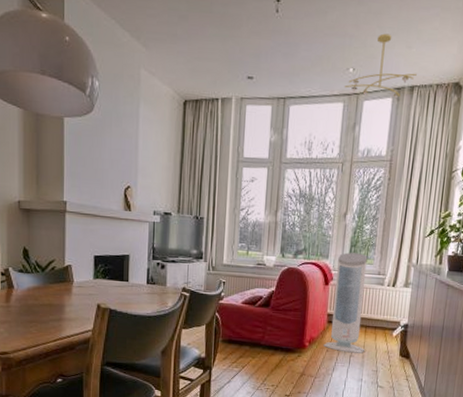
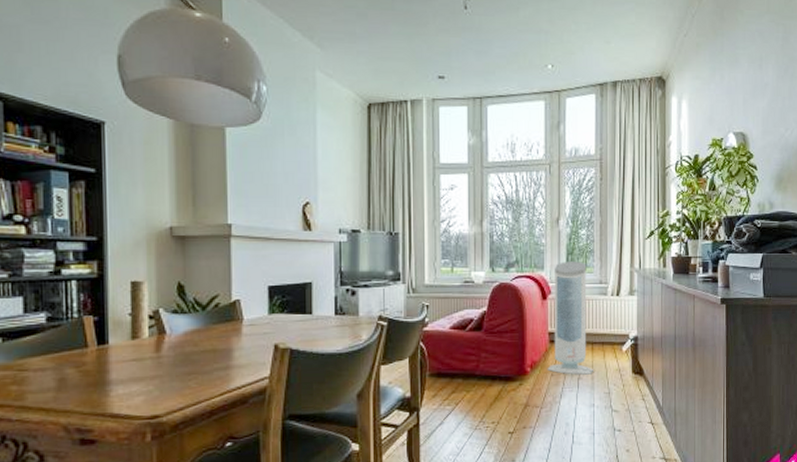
ceiling light fixture: present [344,33,417,99] -> none [544,29,618,95]

